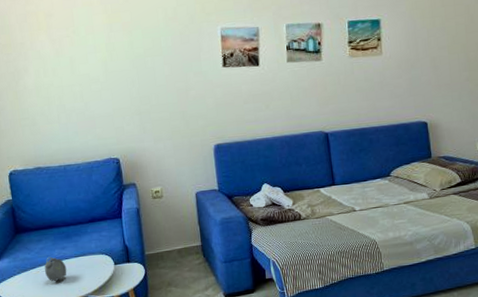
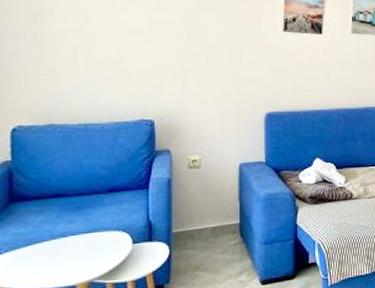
alarm clock: present [44,256,67,282] -> none [42,232,71,263]

